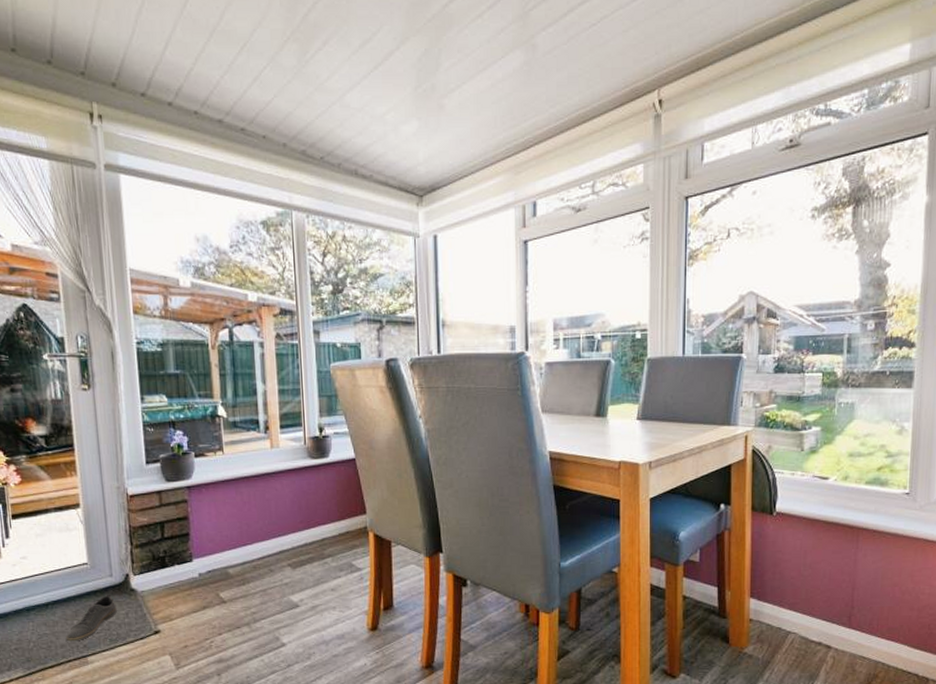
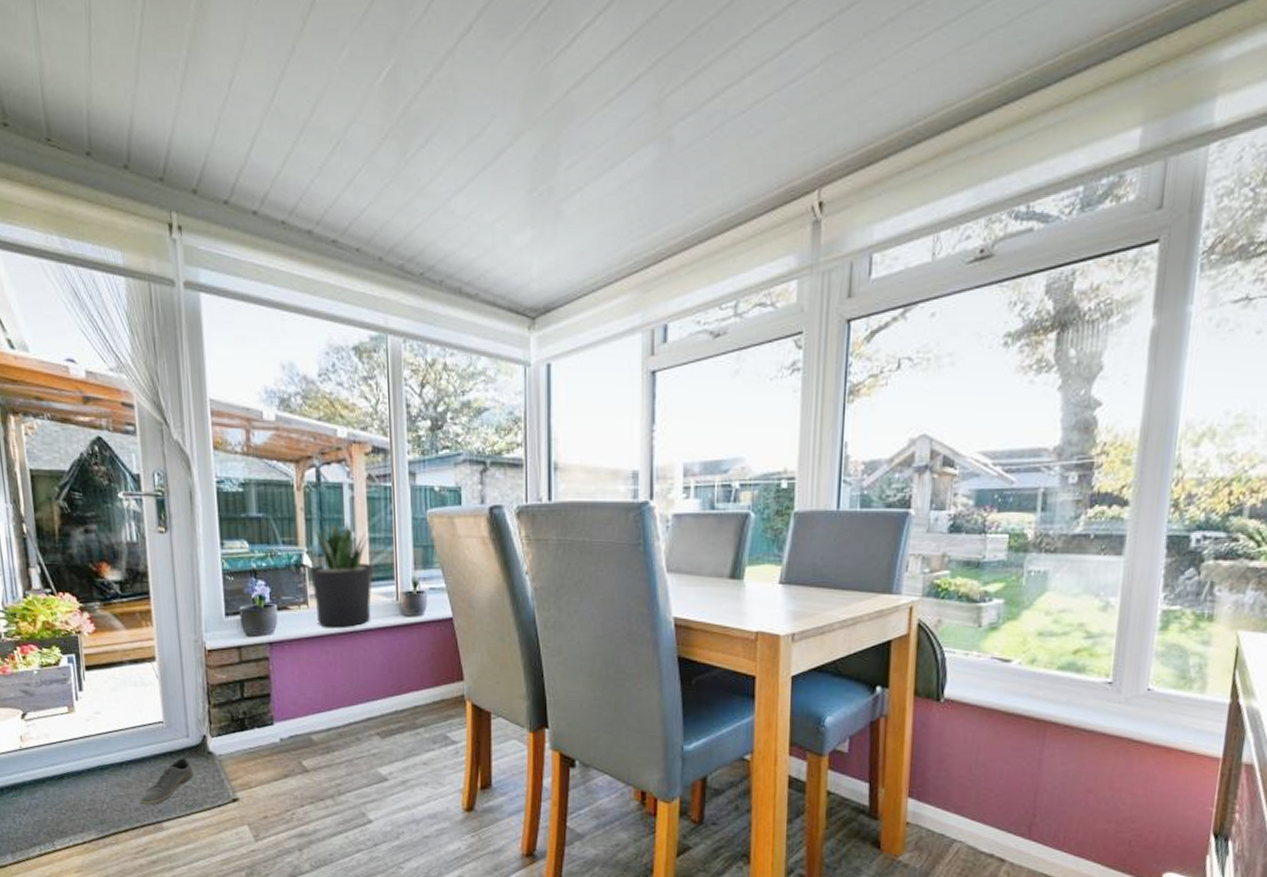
planter: none [224,373,283,471] -> present [309,518,373,627]

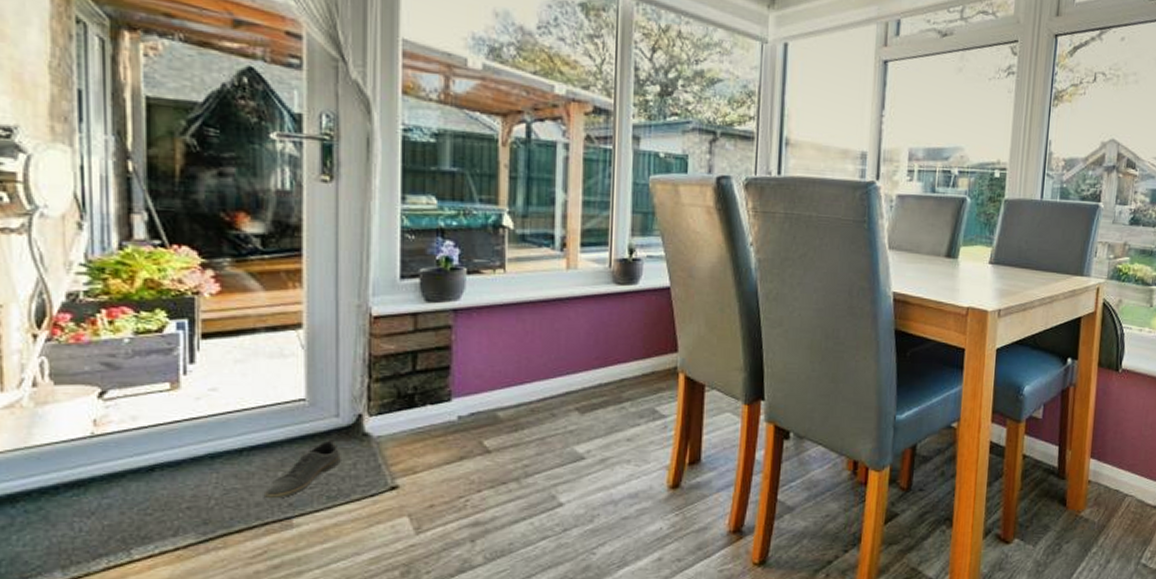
planter: present [309,518,373,627] -> none [510,176,585,294]

